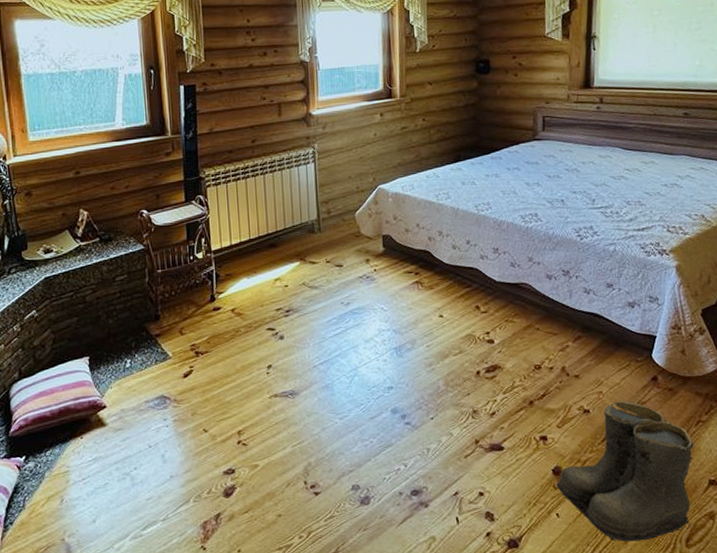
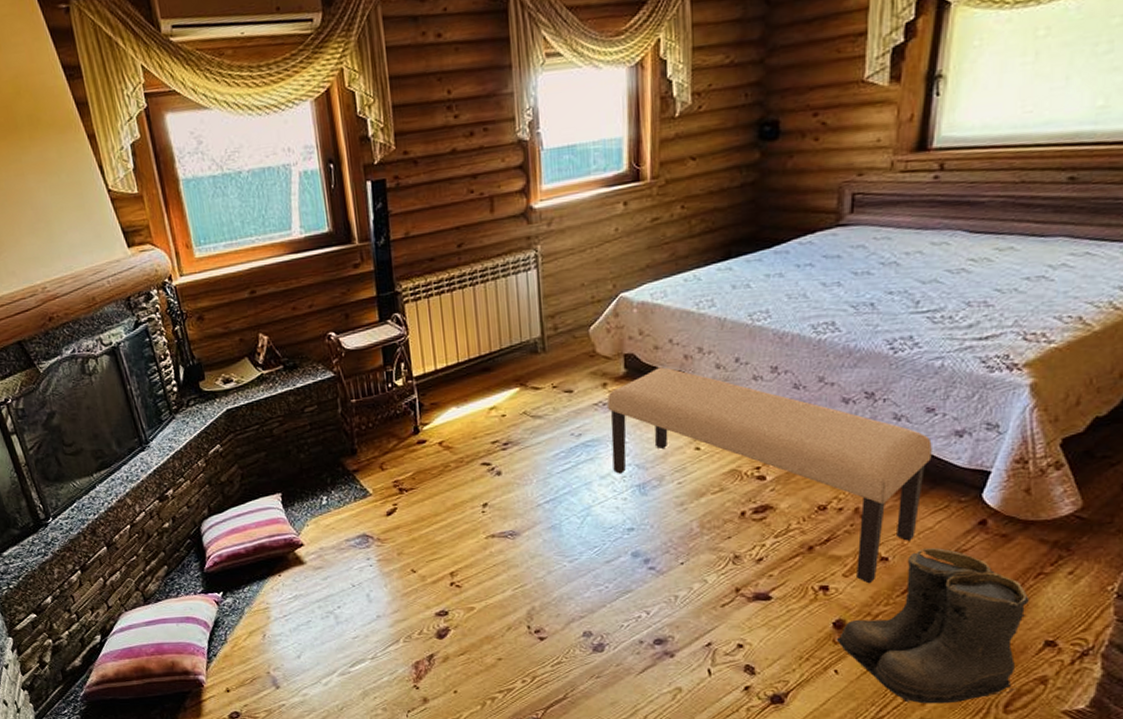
bench: none [370,247,614,434] -> present [607,367,932,584]

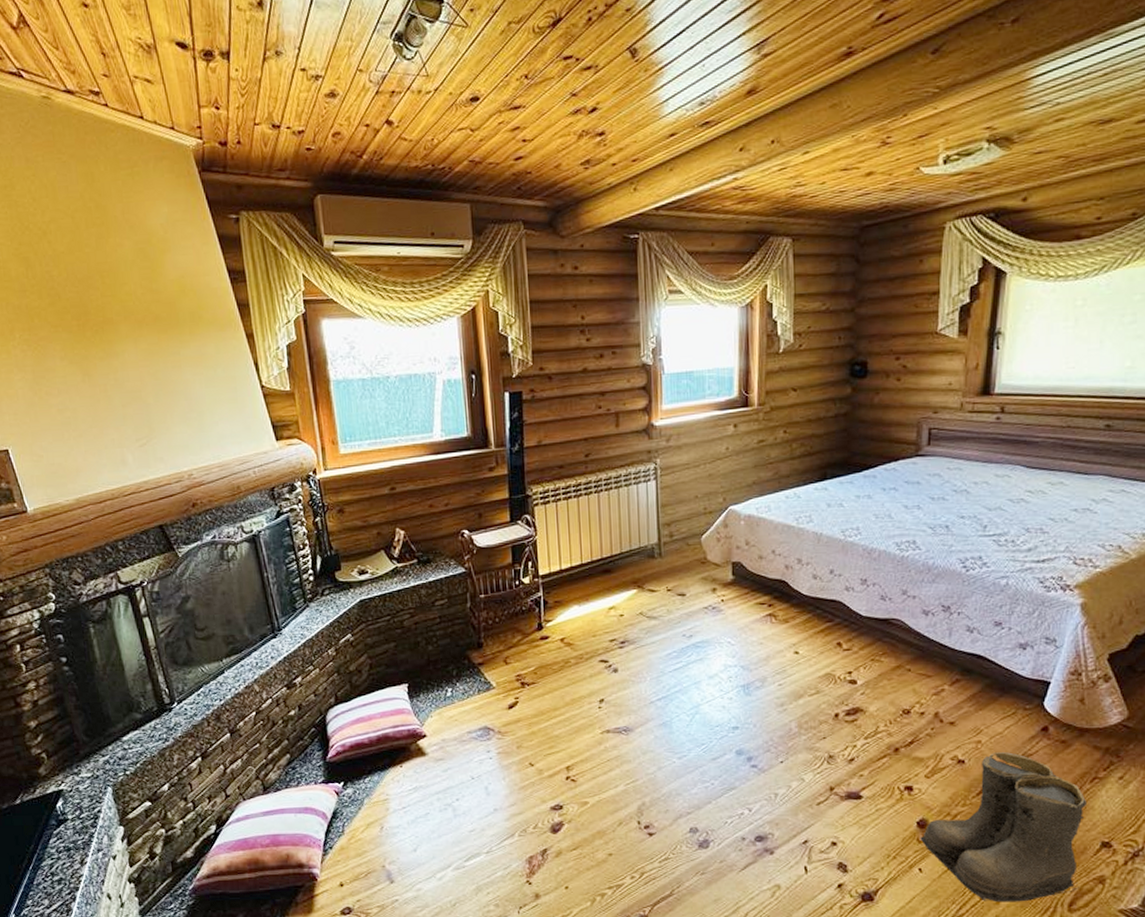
bench: present [607,367,932,584] -> none [716,575,1000,785]

